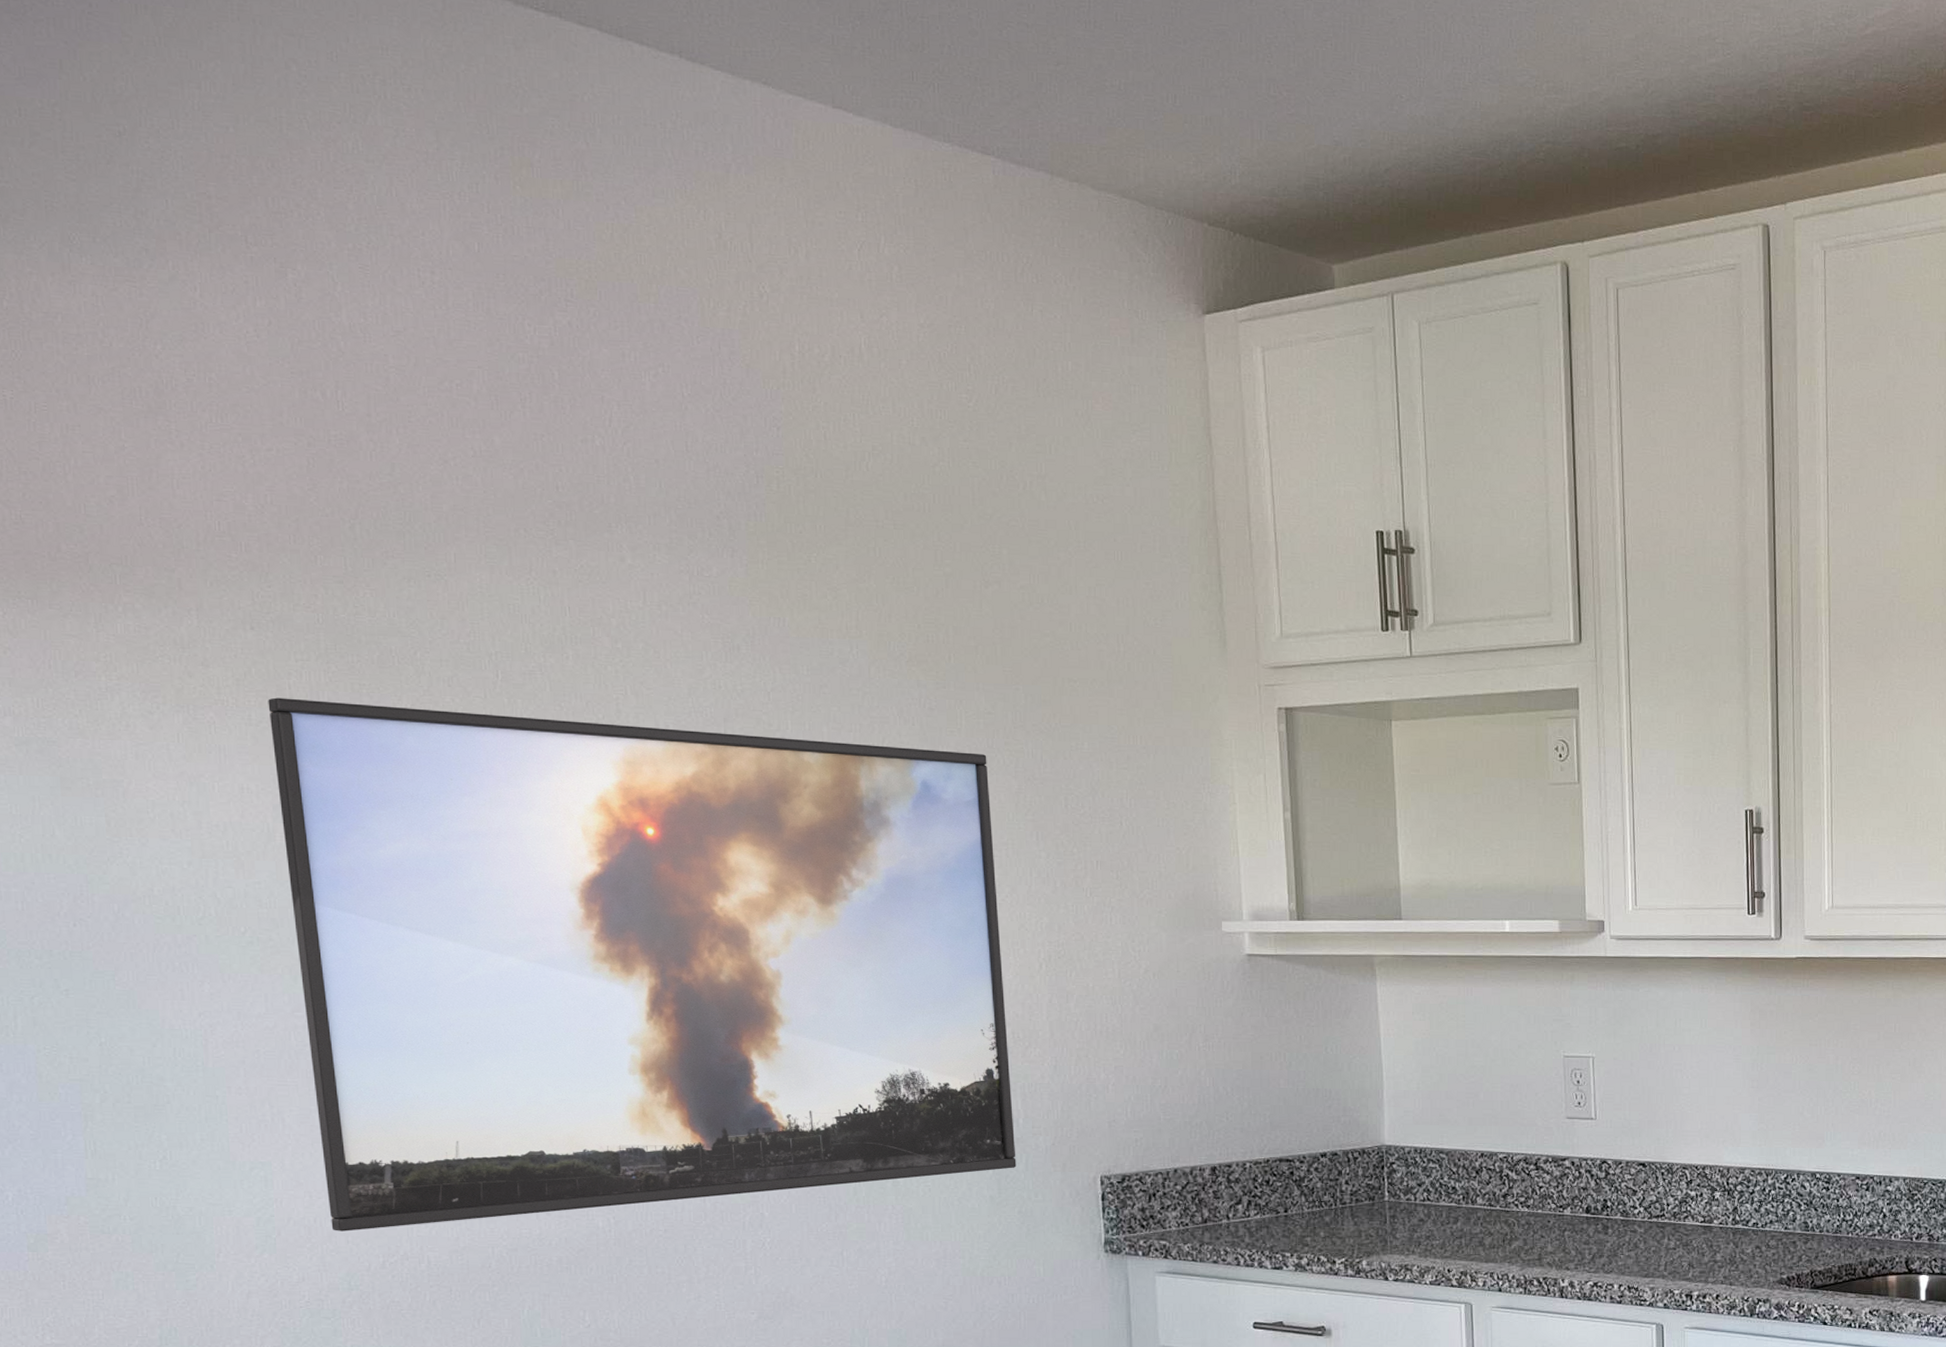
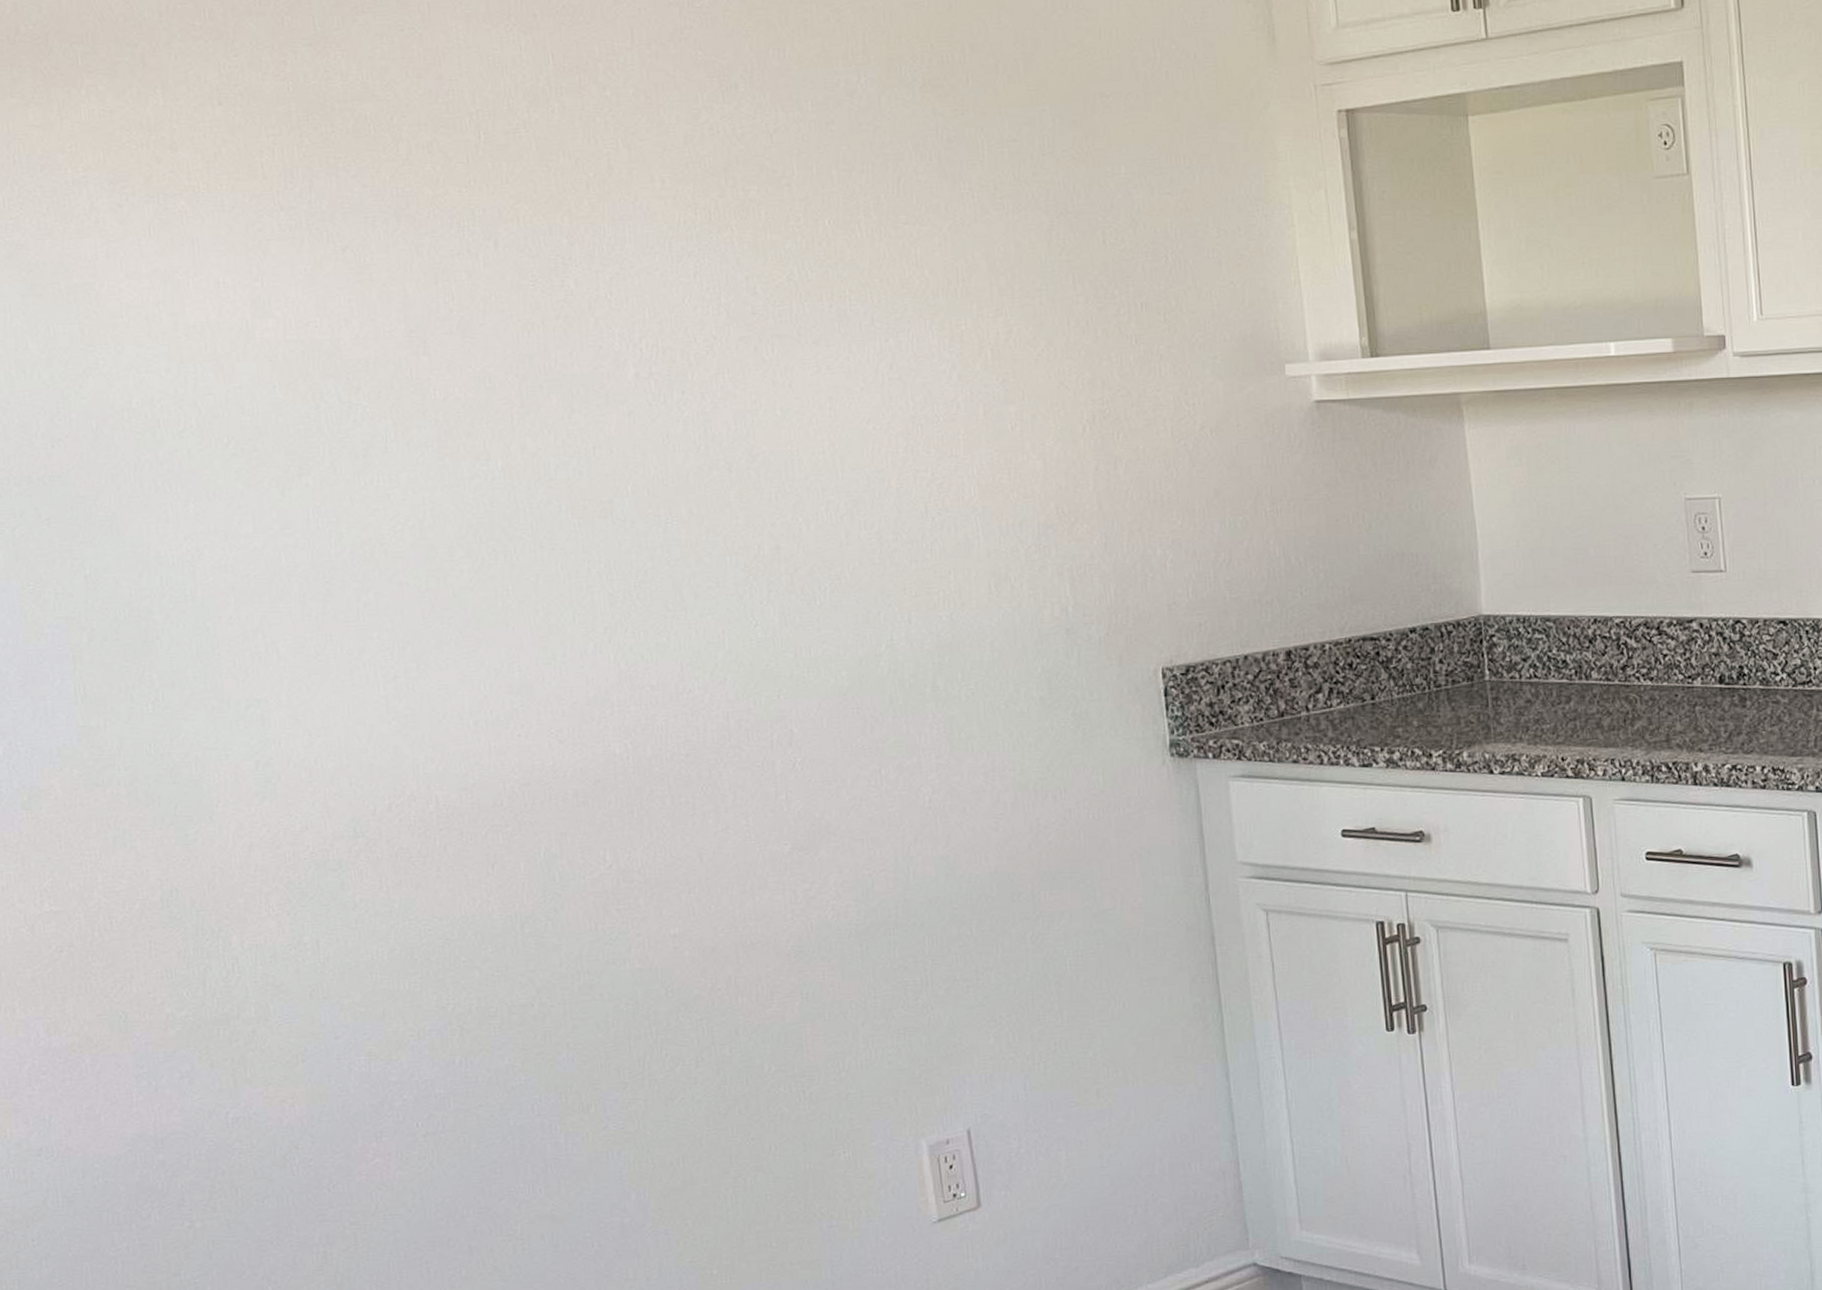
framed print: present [268,697,1017,1232] -> none [240,178,1068,773]

